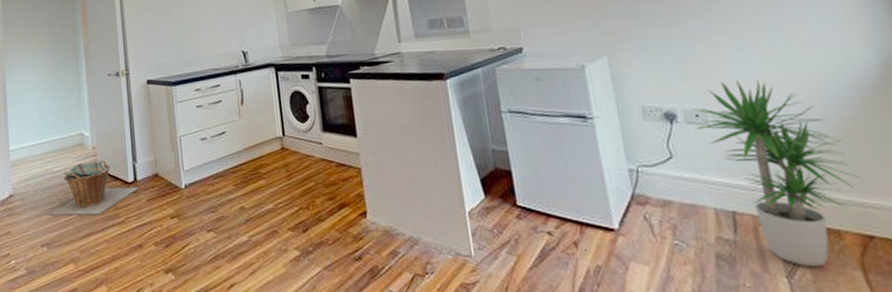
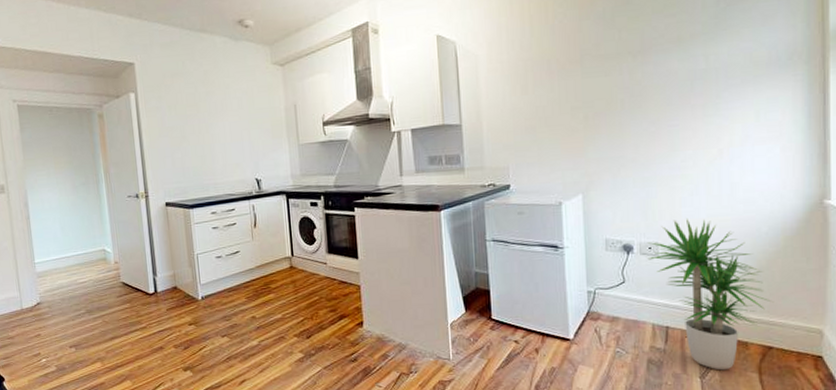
laundry basket: present [48,161,139,216] -> none [74,274,159,321]

